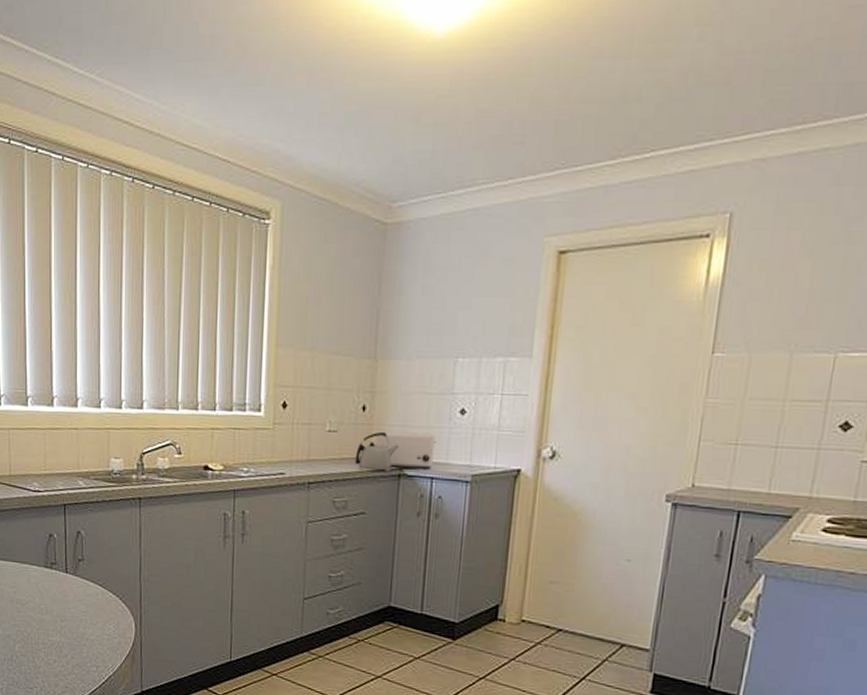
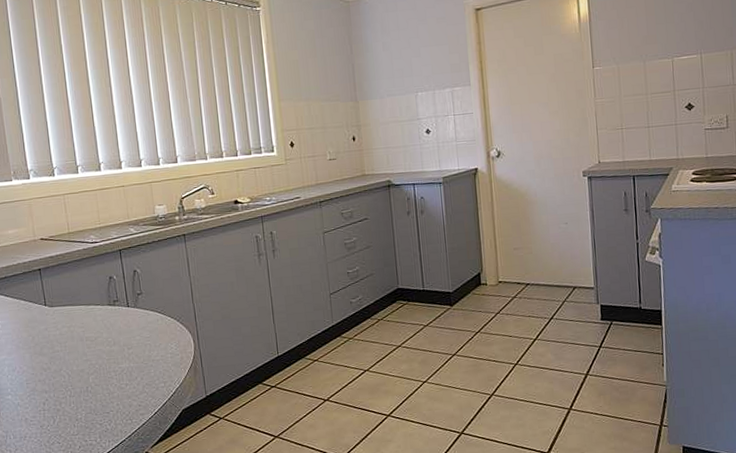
kettle: present [355,431,399,471] -> none [353,154,385,186]
toaster: present [374,431,436,470] -> none [366,151,413,181]

